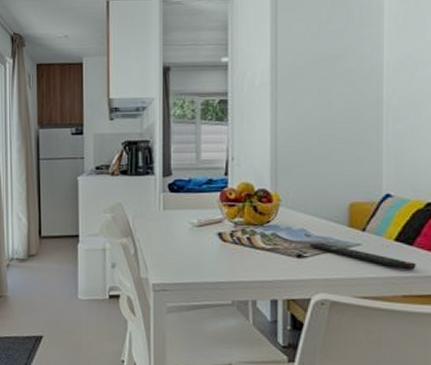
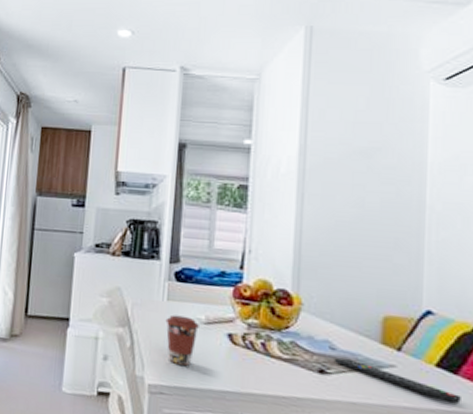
coffee cup: none [163,222,192,264] -> present [165,315,199,366]

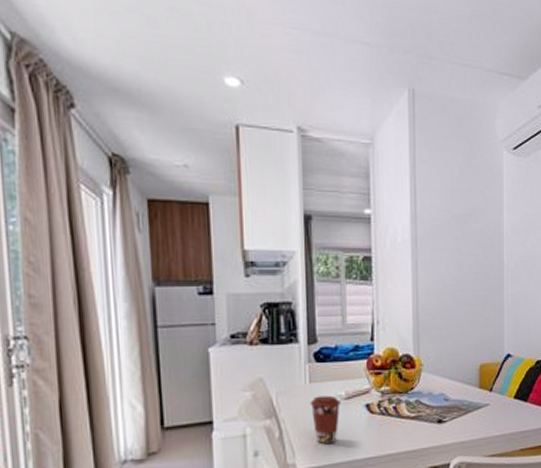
remote control: present [334,358,461,405] -> none [448,405,529,426]

